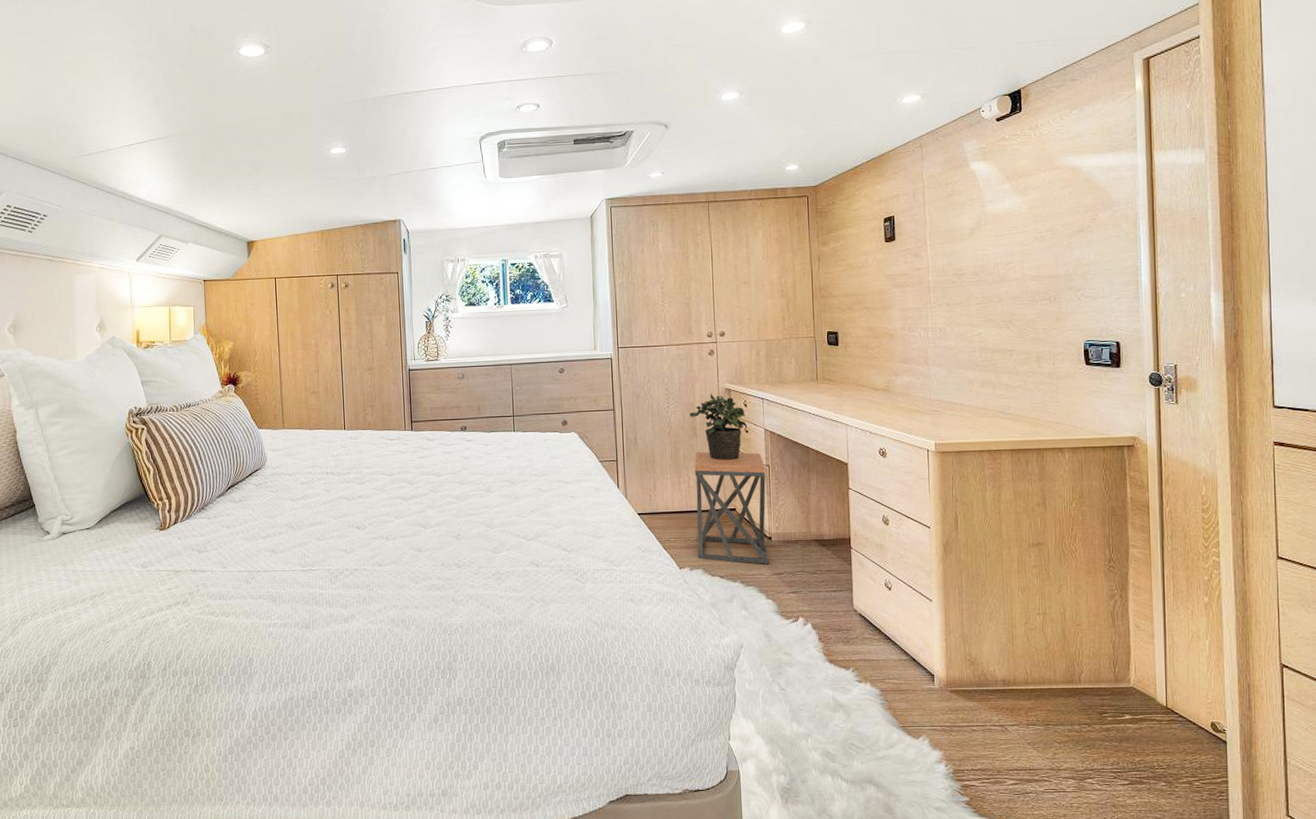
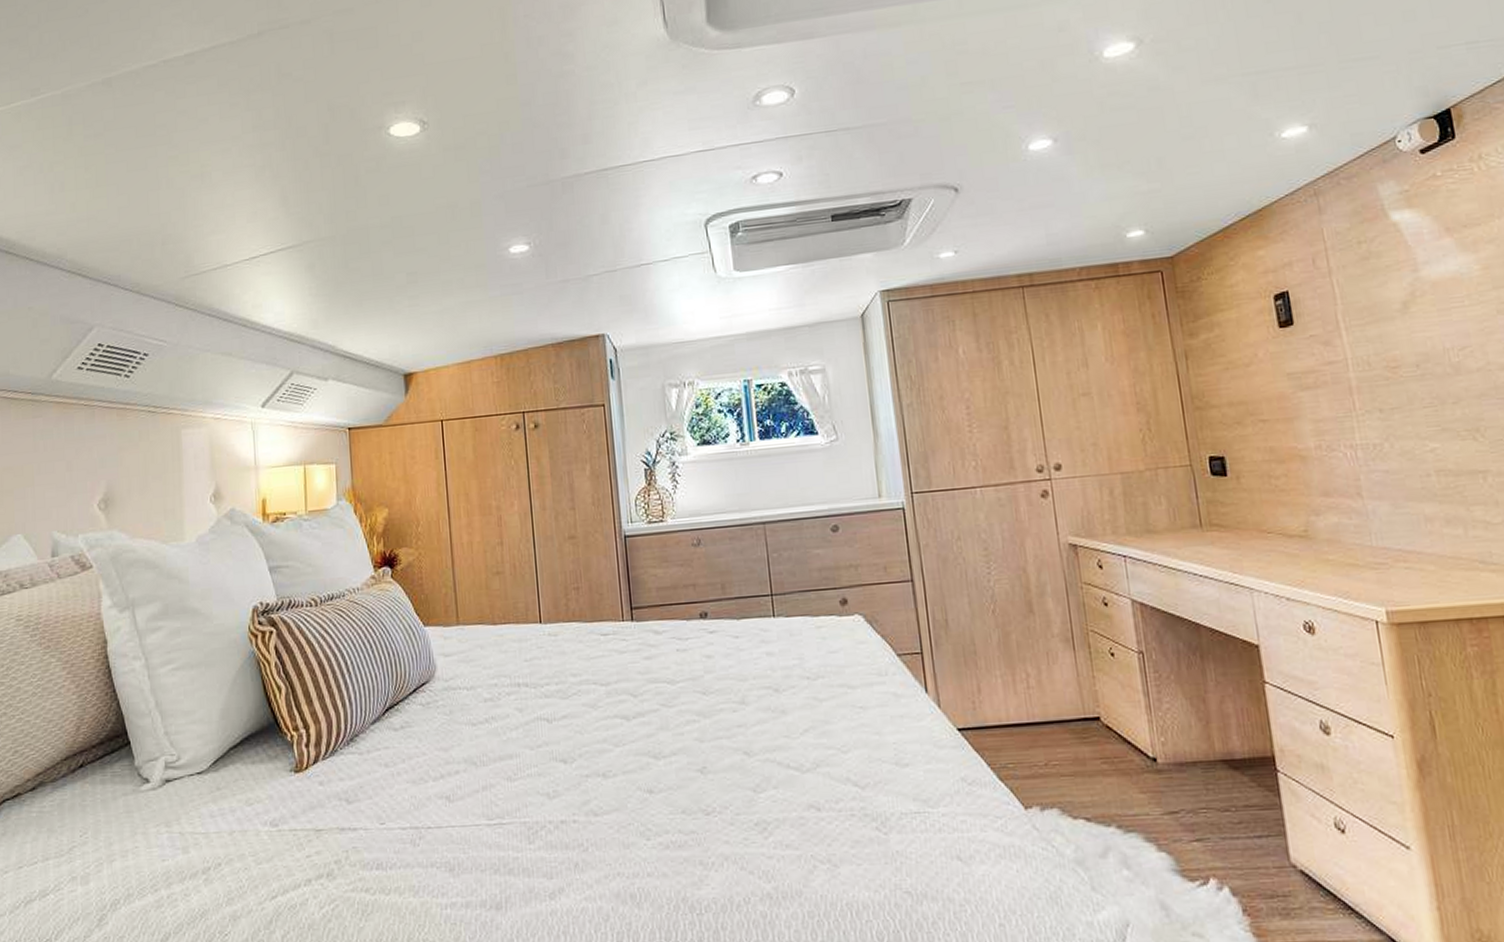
potted plant: present [689,393,748,461] -> none [1020,551,1107,648]
stool: present [694,451,769,564] -> none [1033,634,1156,799]

